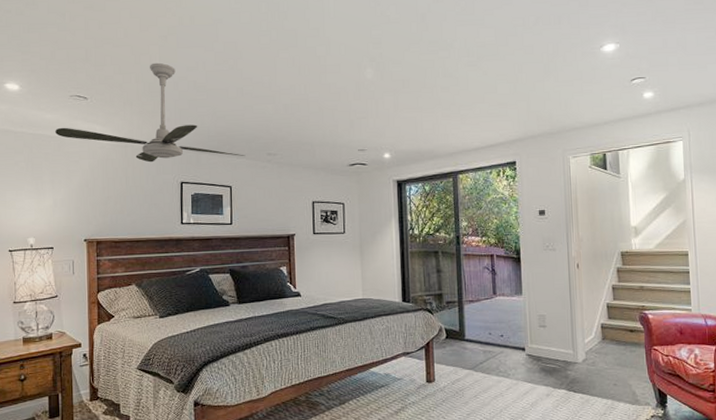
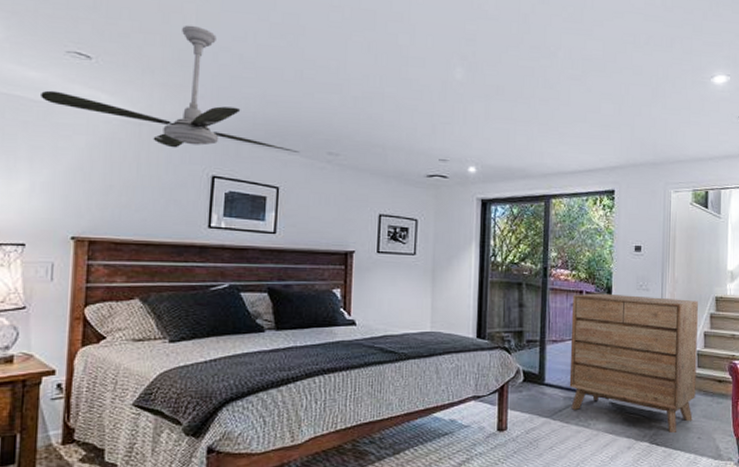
dresser: none [485,255,609,380] -> present [569,293,698,433]

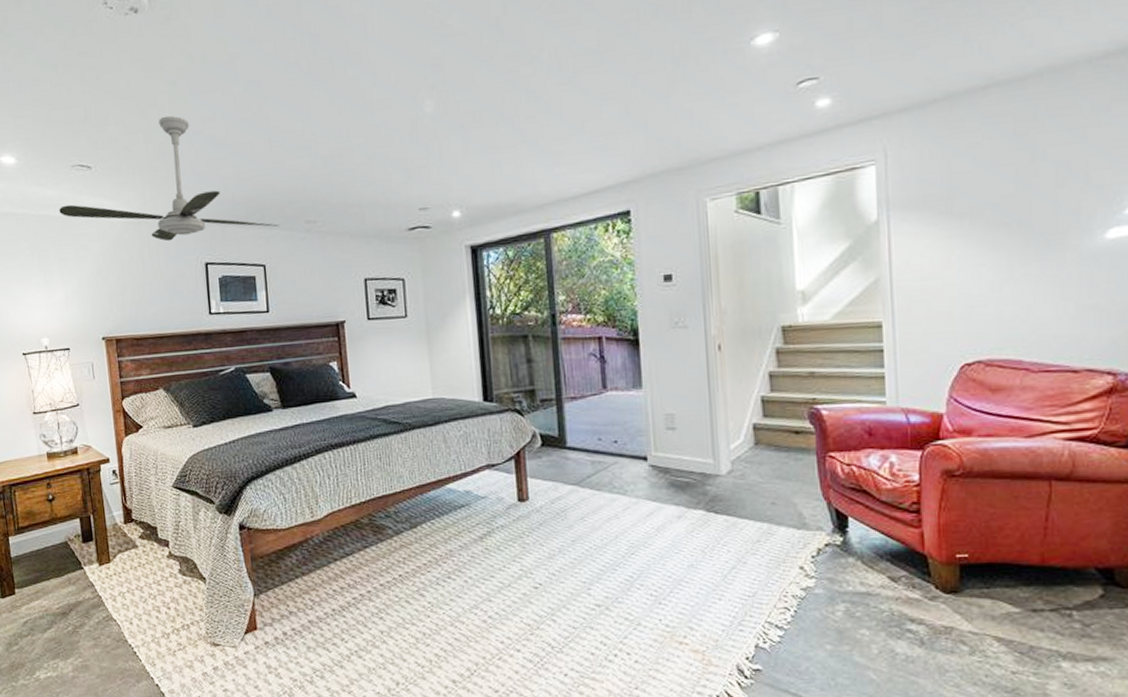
dresser: present [569,293,698,433] -> none [590,333,764,498]

